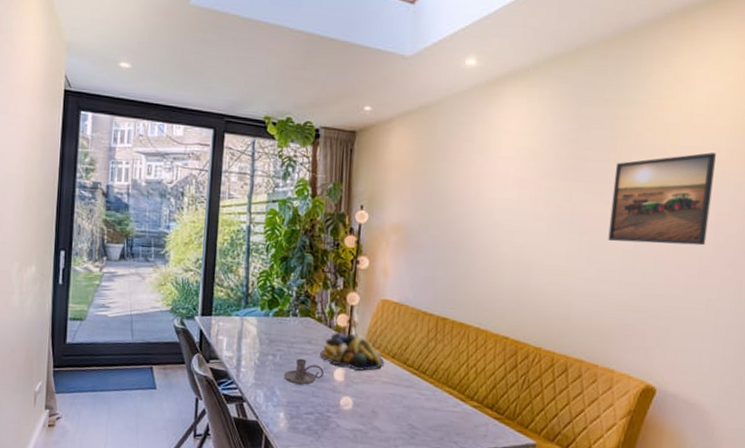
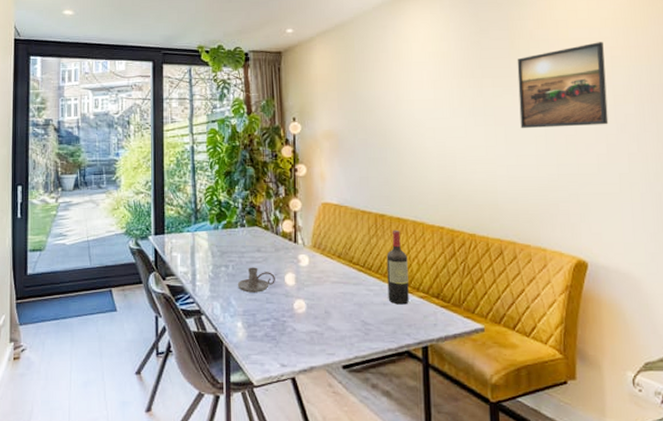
fruit bowl: present [320,332,385,371] -> none [270,238,332,273]
wine bottle: none [439,335,466,413] -> present [386,229,409,305]

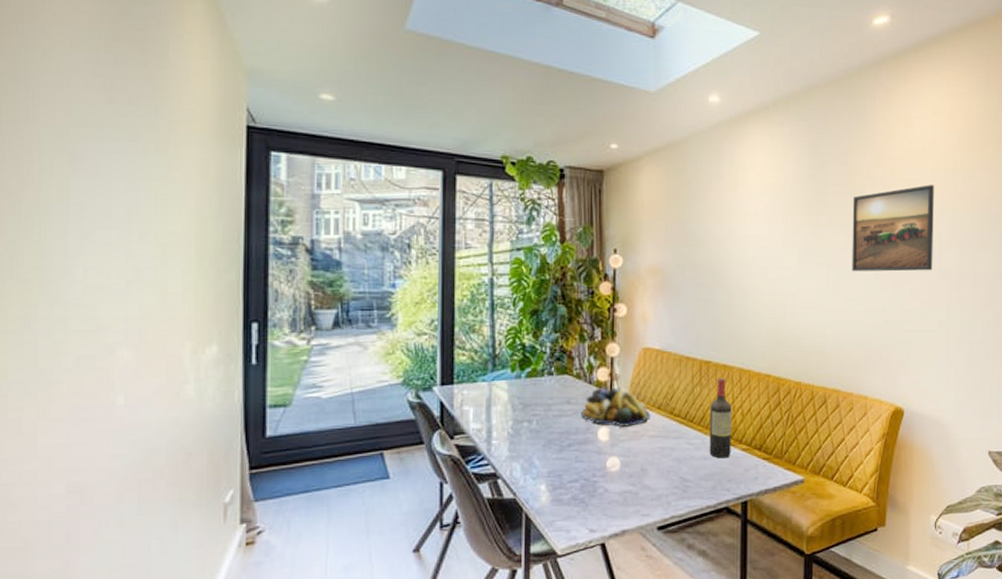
candle holder: present [237,267,275,293] -> none [541,421,586,451]
fruit bowl: none [270,238,332,273] -> present [581,387,651,427]

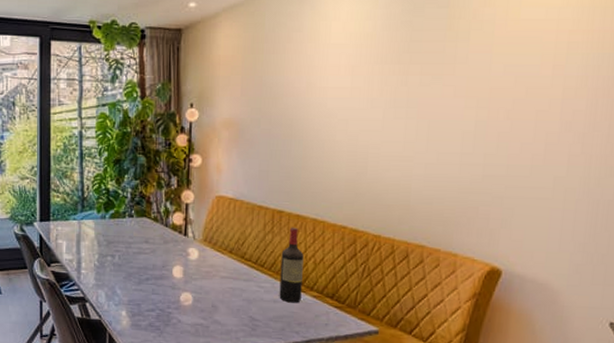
fruit bowl: present [581,387,651,427] -> none [158,230,222,267]
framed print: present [852,185,934,272] -> none [447,24,561,123]

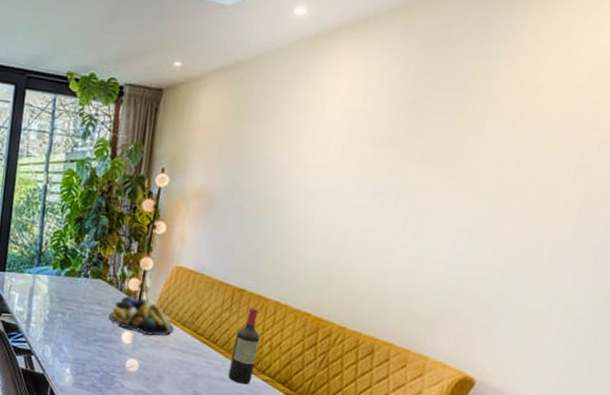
fruit bowl: none [158,230,222,267] -> present [109,295,174,336]

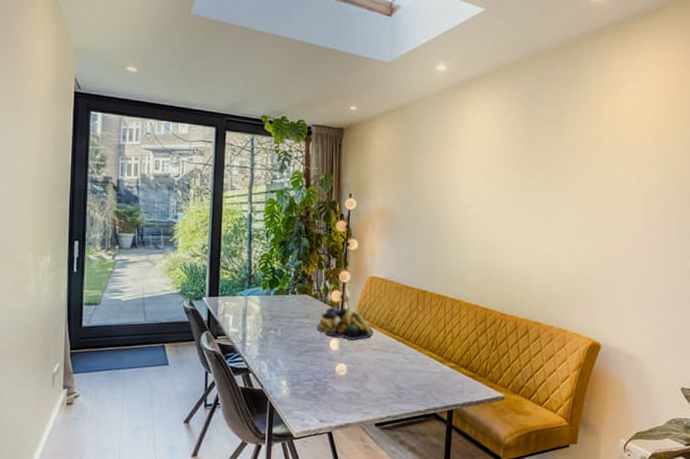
wine bottle: present [228,307,260,385] -> none [422,305,443,373]

